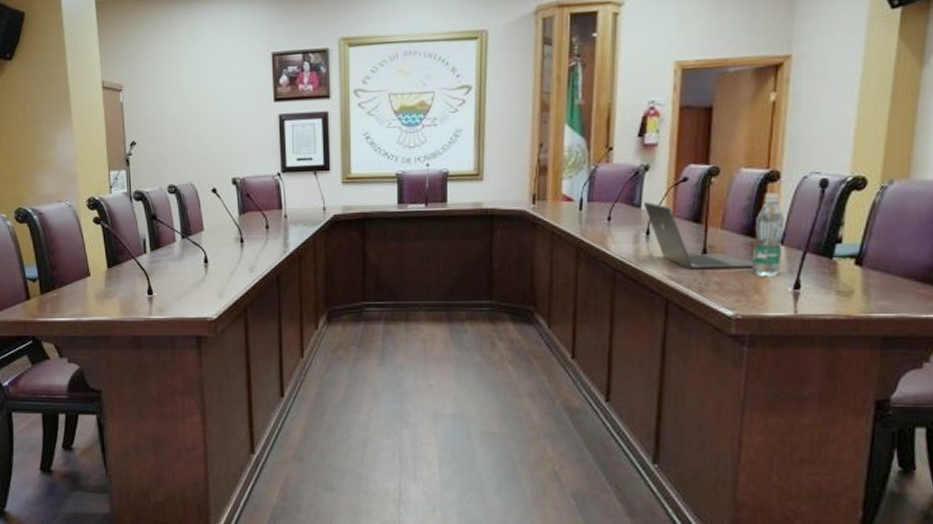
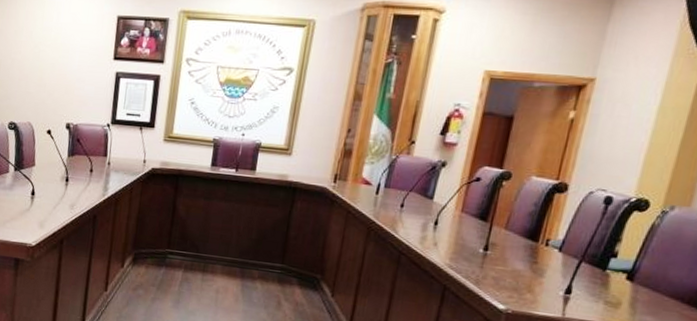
laptop: present [643,202,753,270] -> none [435,195,531,269]
bottle: present [751,193,785,278] -> none [528,202,567,280]

